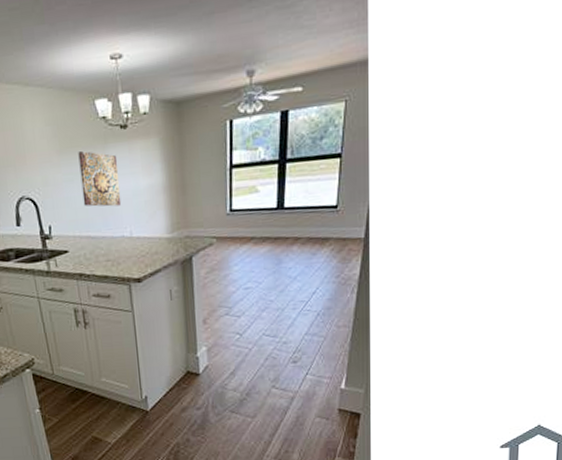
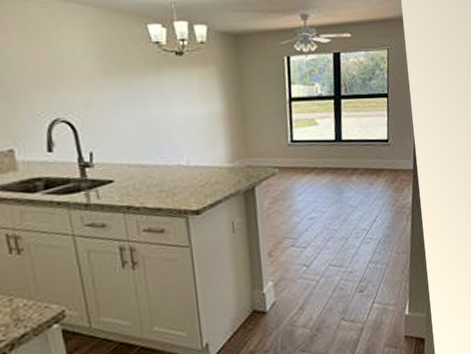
wall art: present [78,151,122,207] -> none [127,75,177,134]

